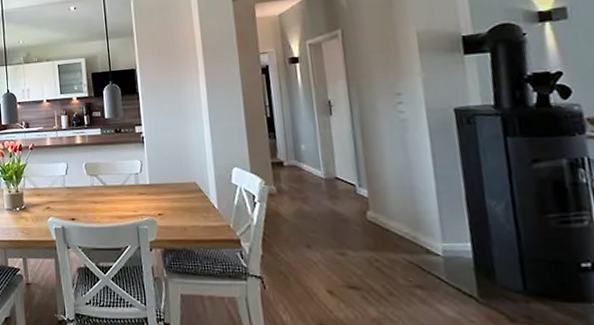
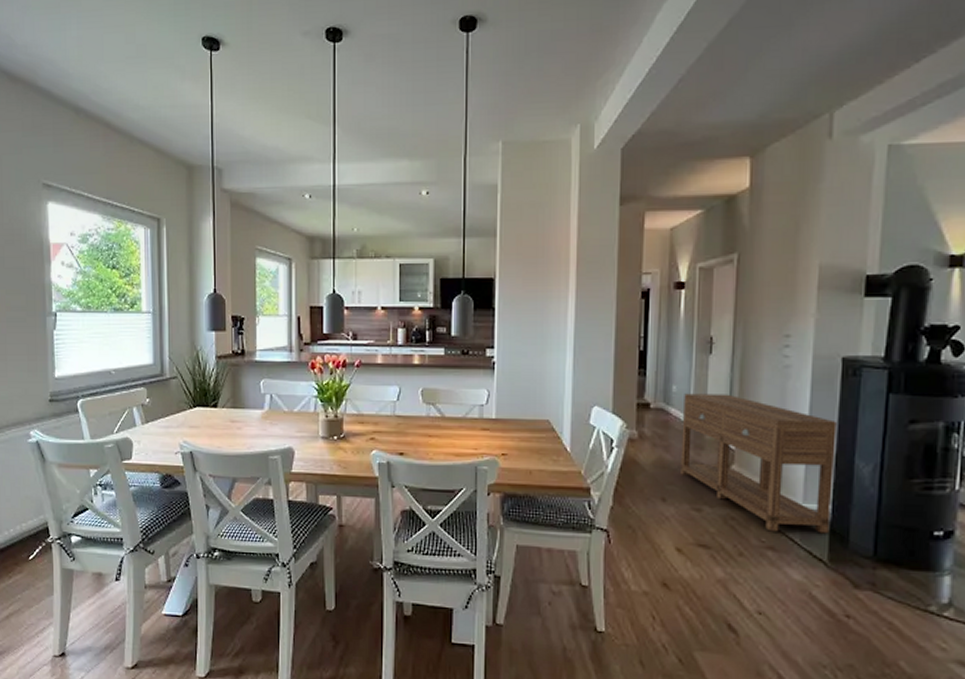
console table: none [313,148,474,271] -> present [681,393,837,534]

